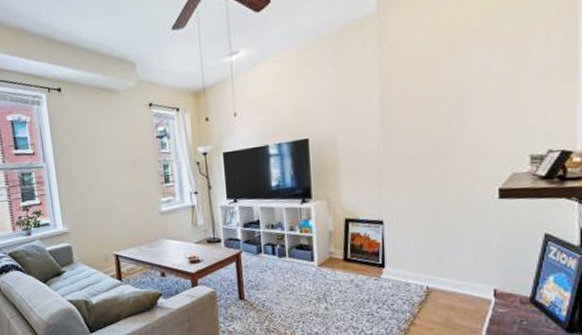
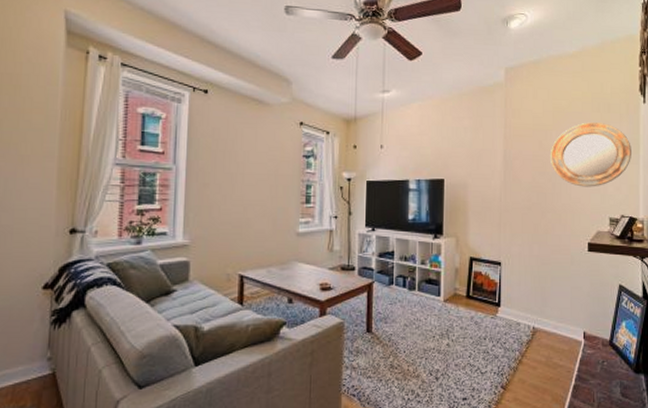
home mirror: none [443,36,565,123] -> present [551,122,631,187]

